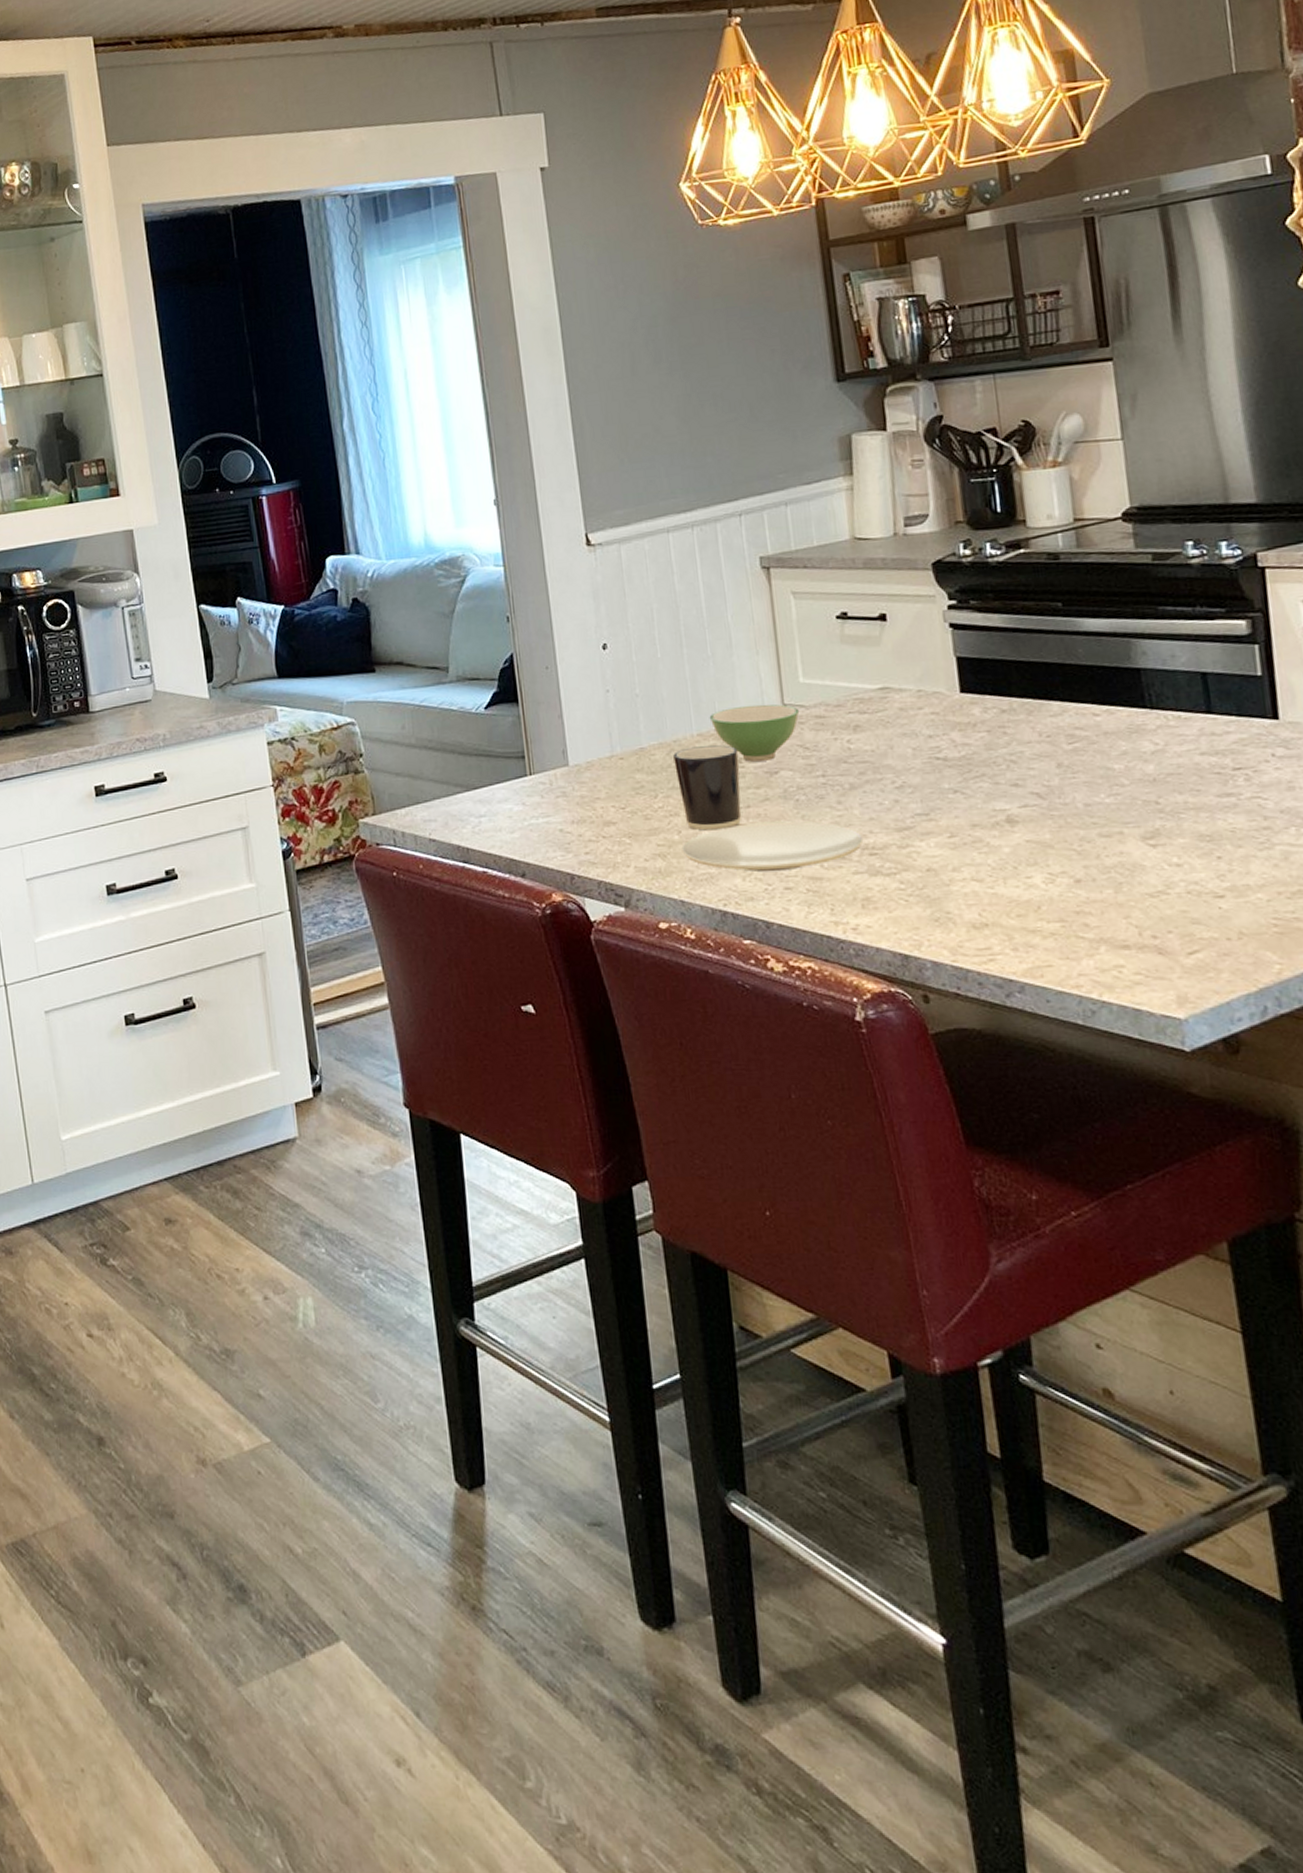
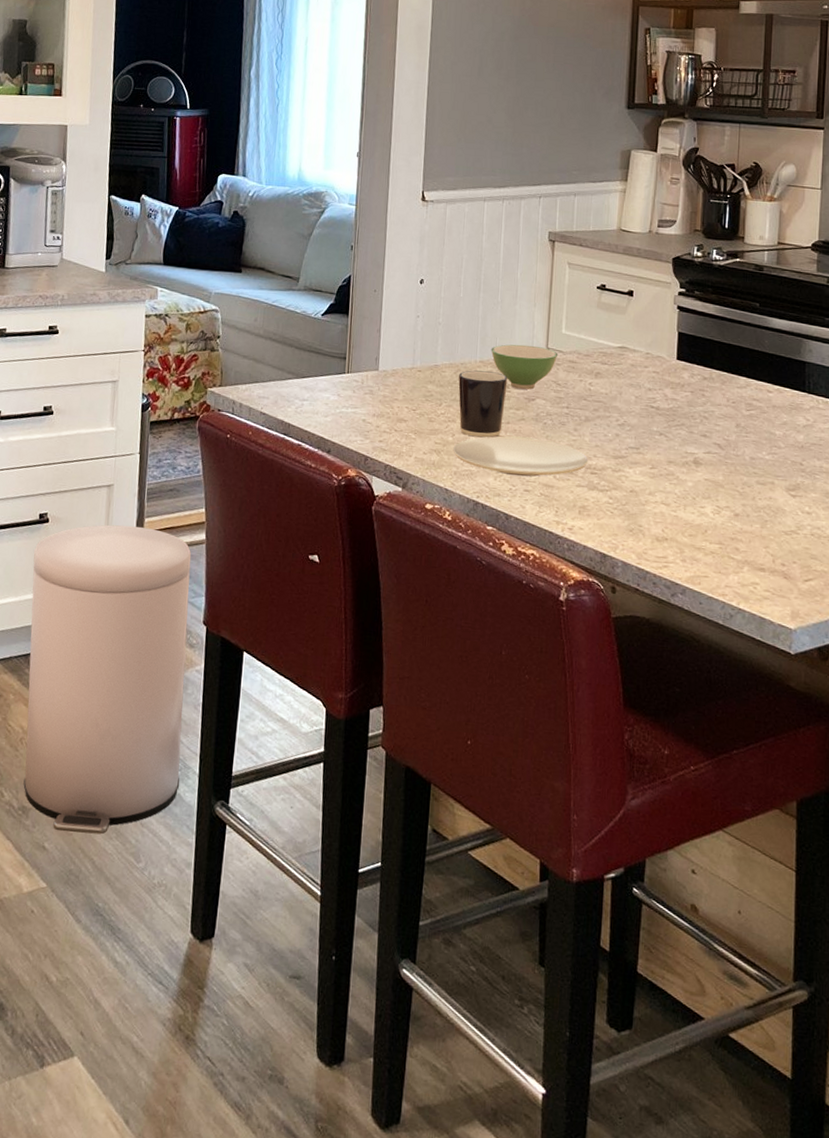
pedal bin: none [184,998,410,1375] -> present [23,524,192,835]

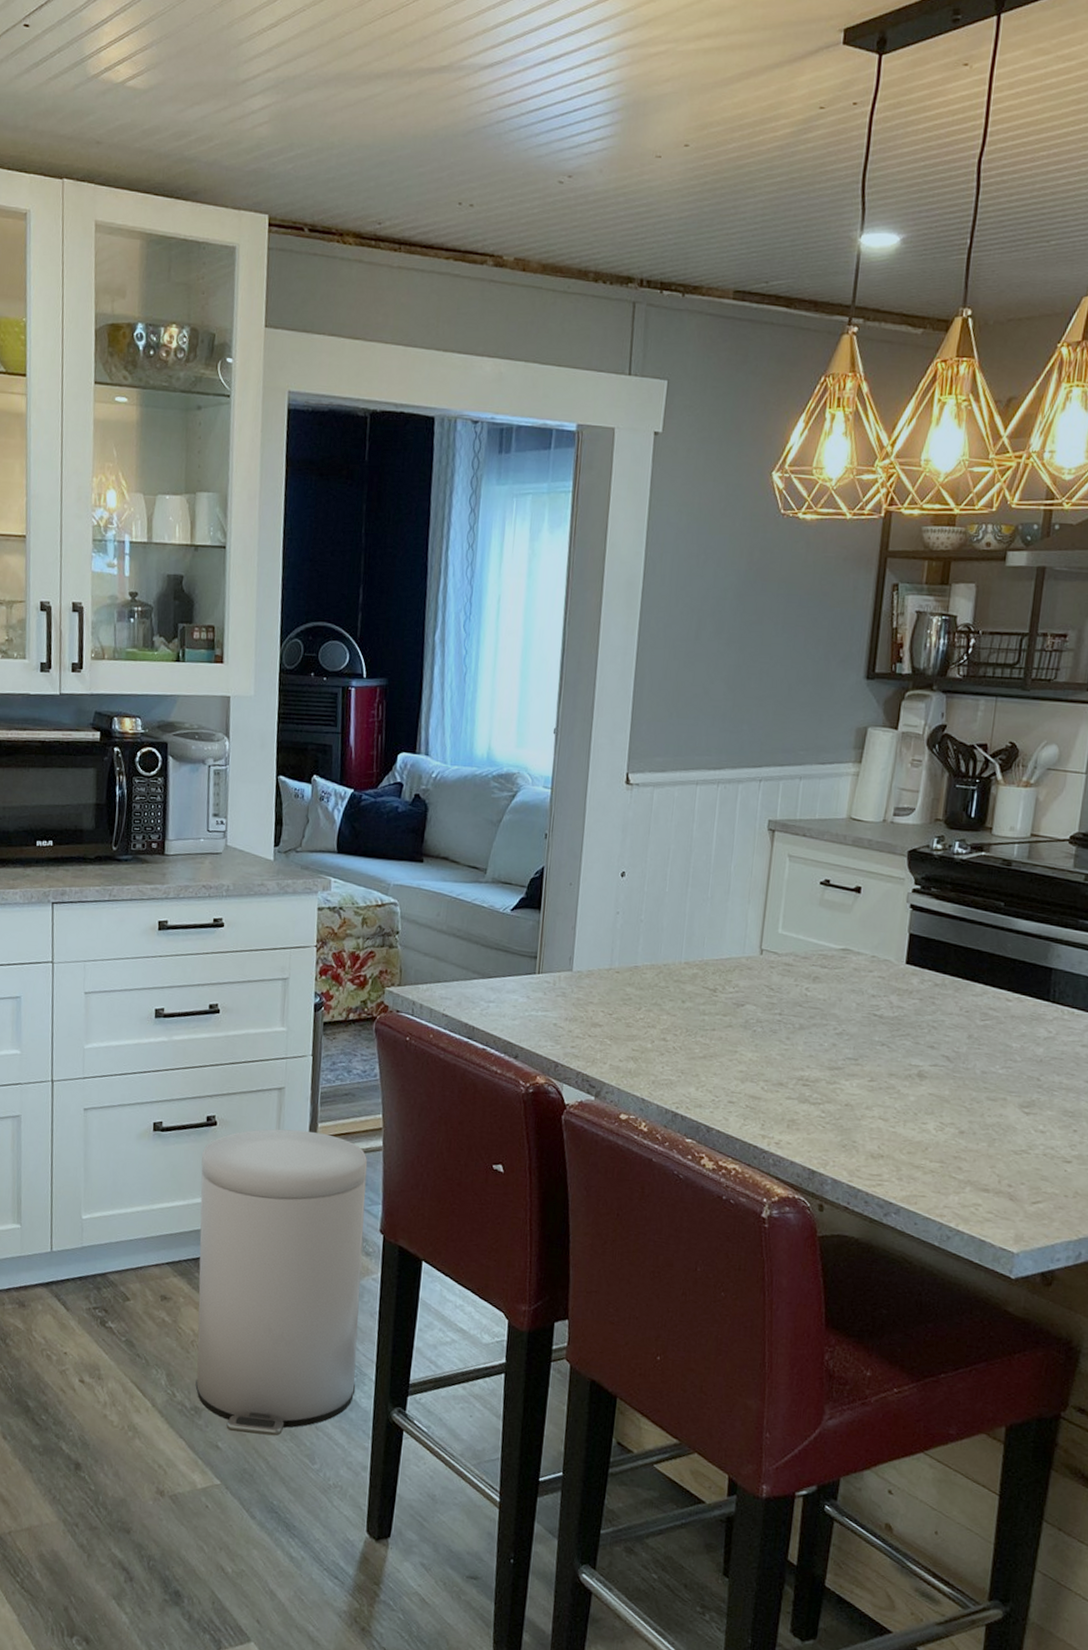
plate: present [453,436,589,477] -> none [651,1043,801,1088]
mug: present [458,370,508,438] -> none [660,972,715,1046]
bowl: present [490,344,558,390] -> none [697,944,773,994]

